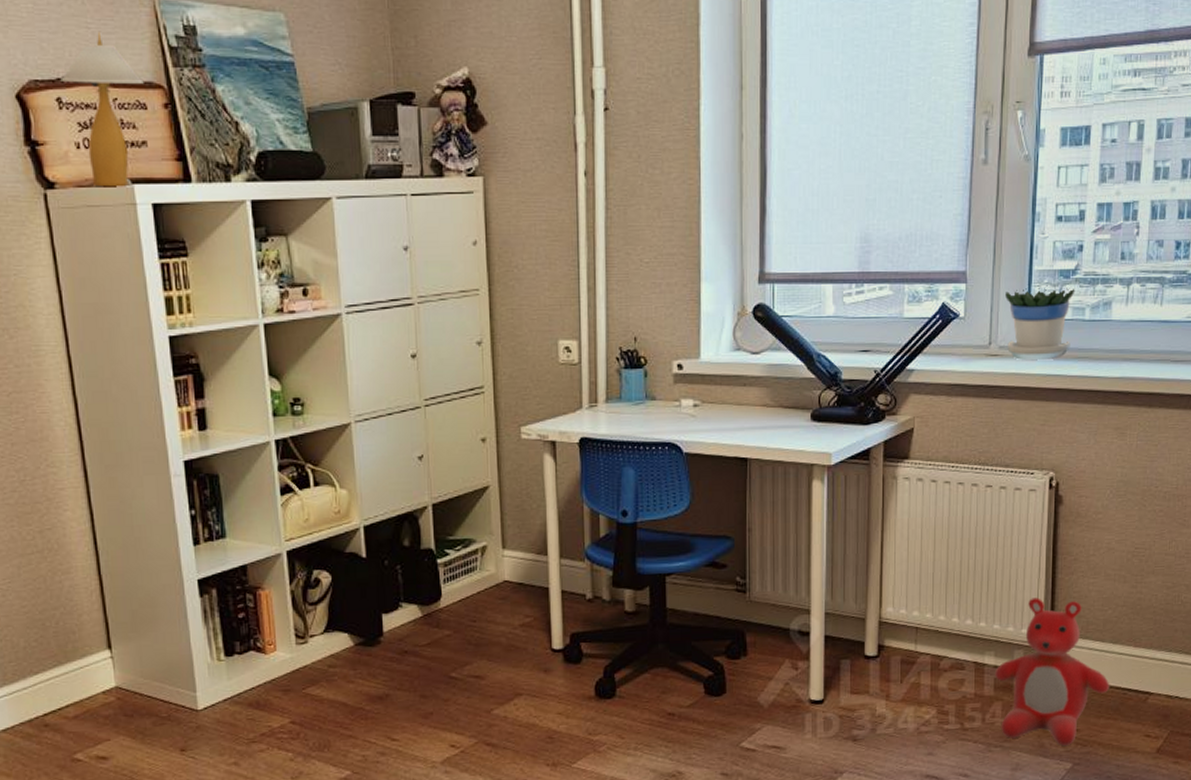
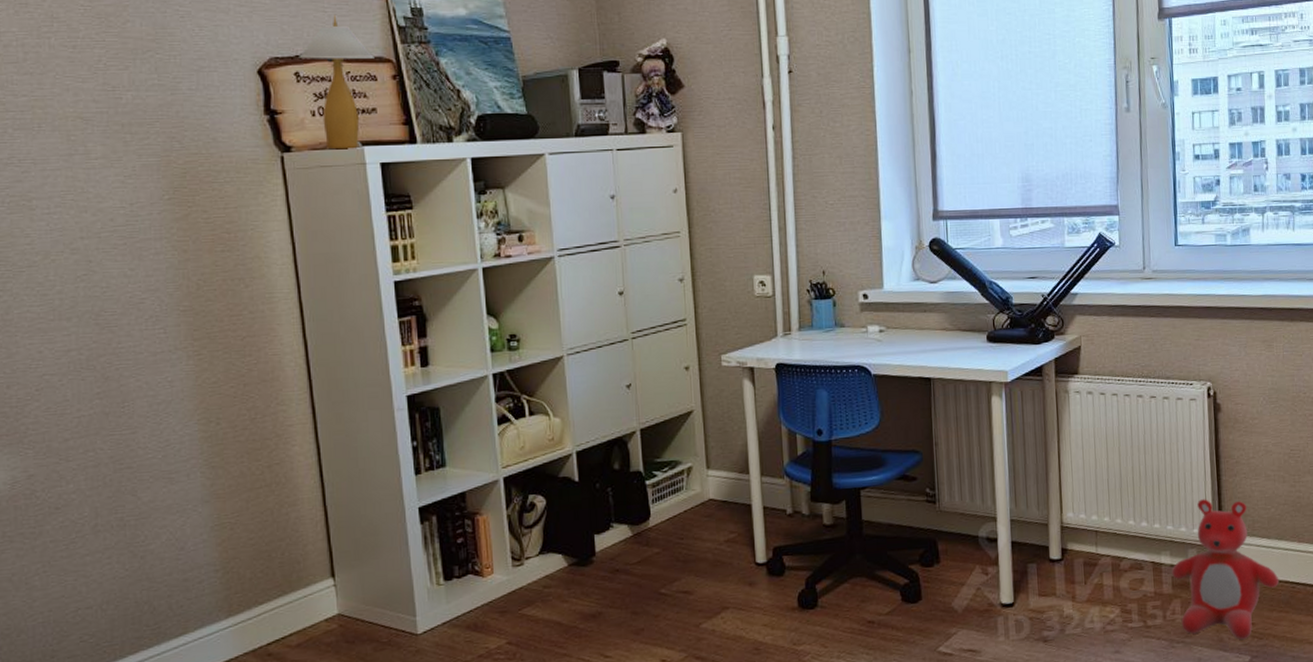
flowerpot: present [1005,286,1075,361] -> none [1154,216,1217,283]

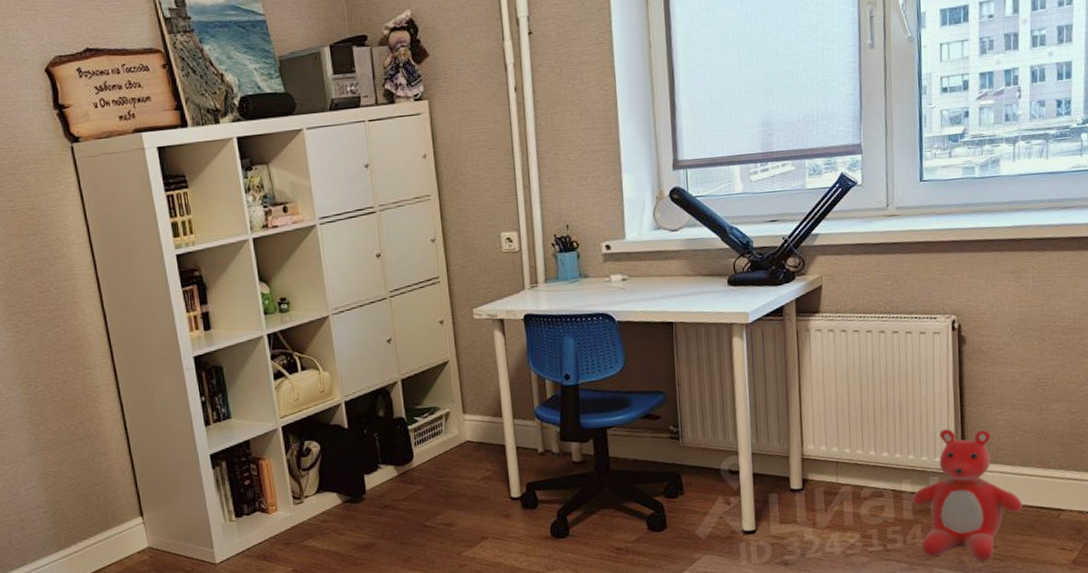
table lamp: present [299,14,375,150] -> none [79,11,146,138]

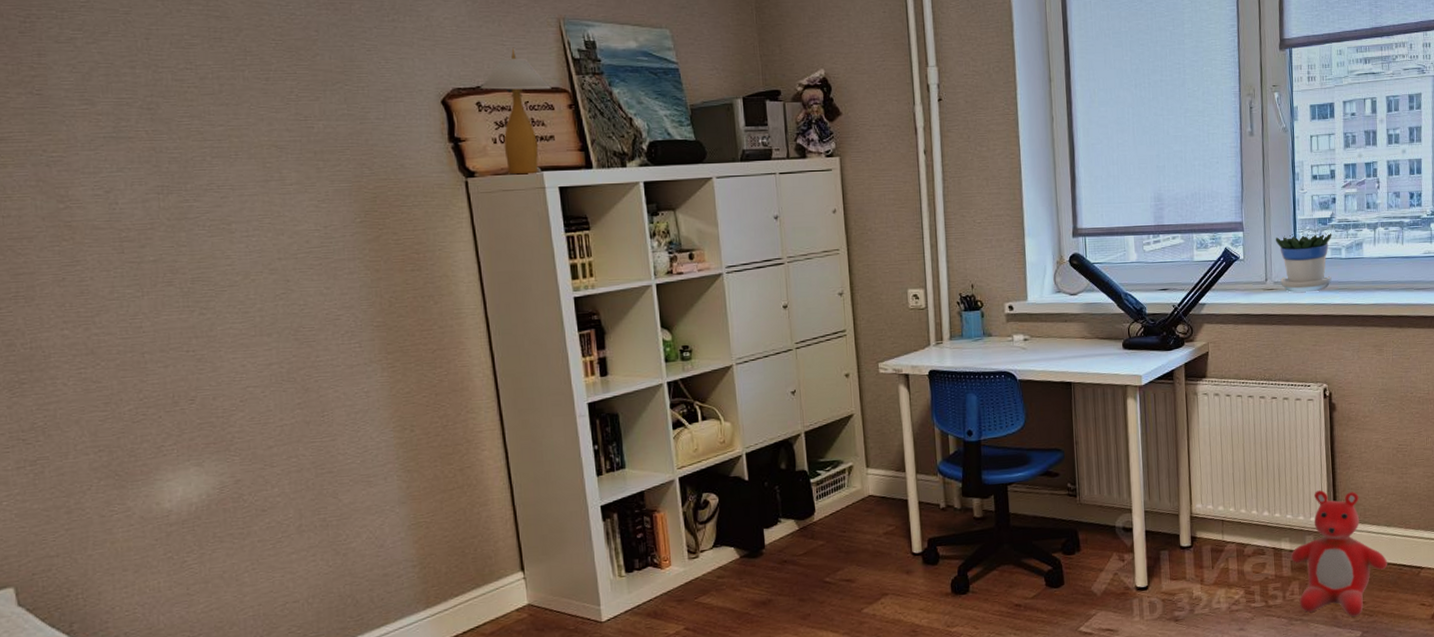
table lamp: none [79,11,146,138] -> present [480,47,551,175]
flowerpot: none [899,149,964,218] -> present [1276,231,1332,293]

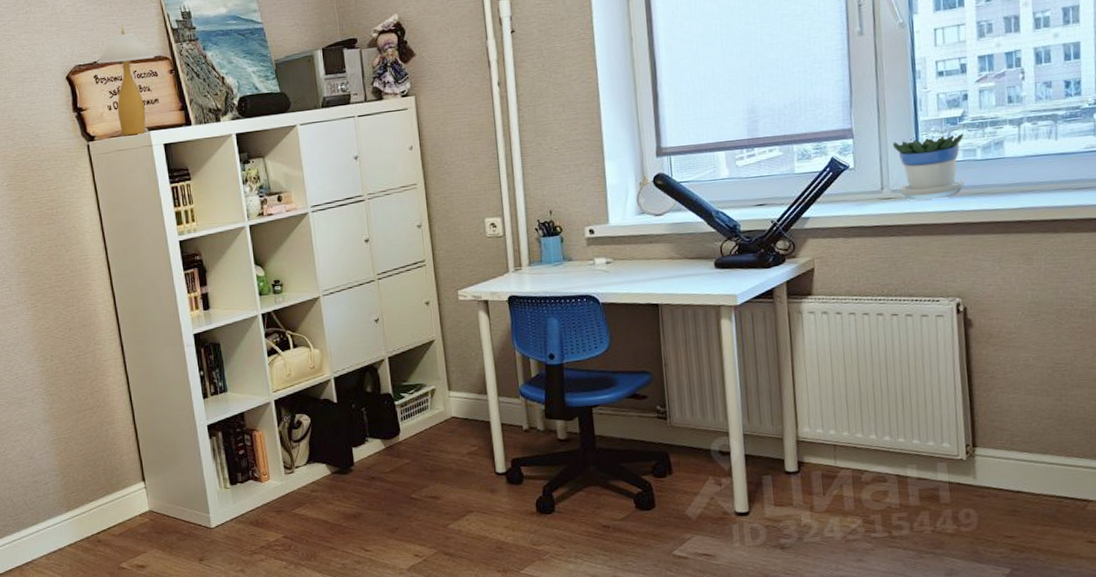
stuffed toy: present [1291,490,1388,617] -> none [919,414,1044,553]

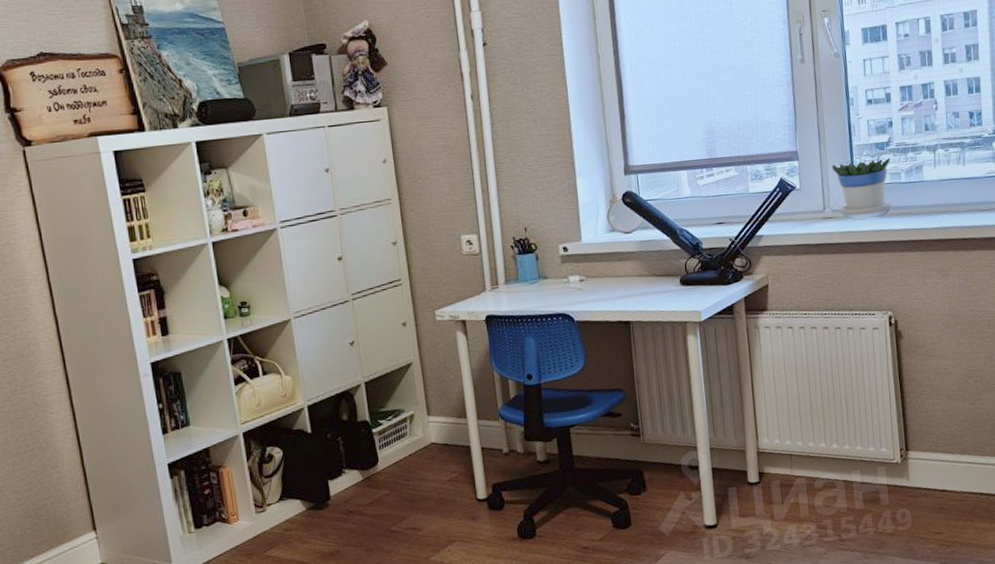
table lamp: present [96,24,155,136] -> none [33,16,102,142]

